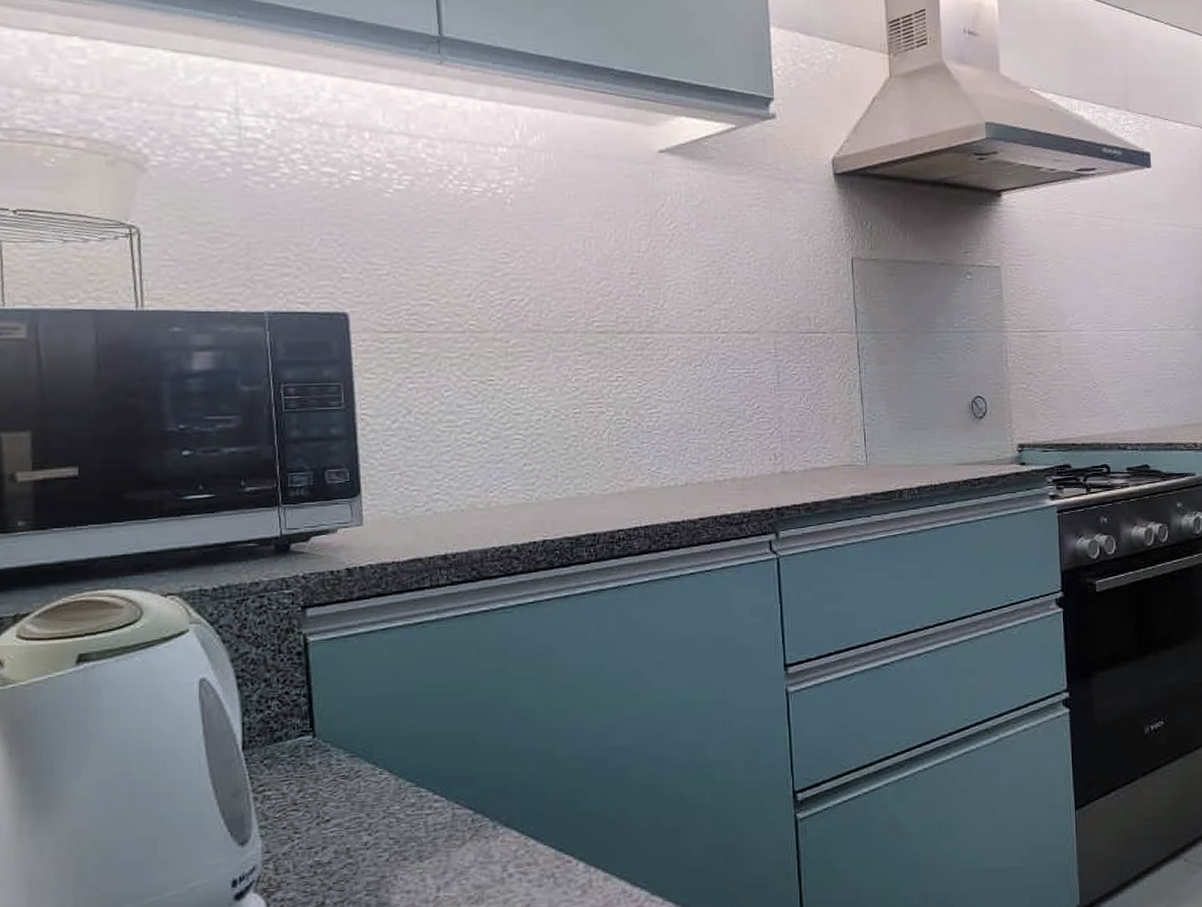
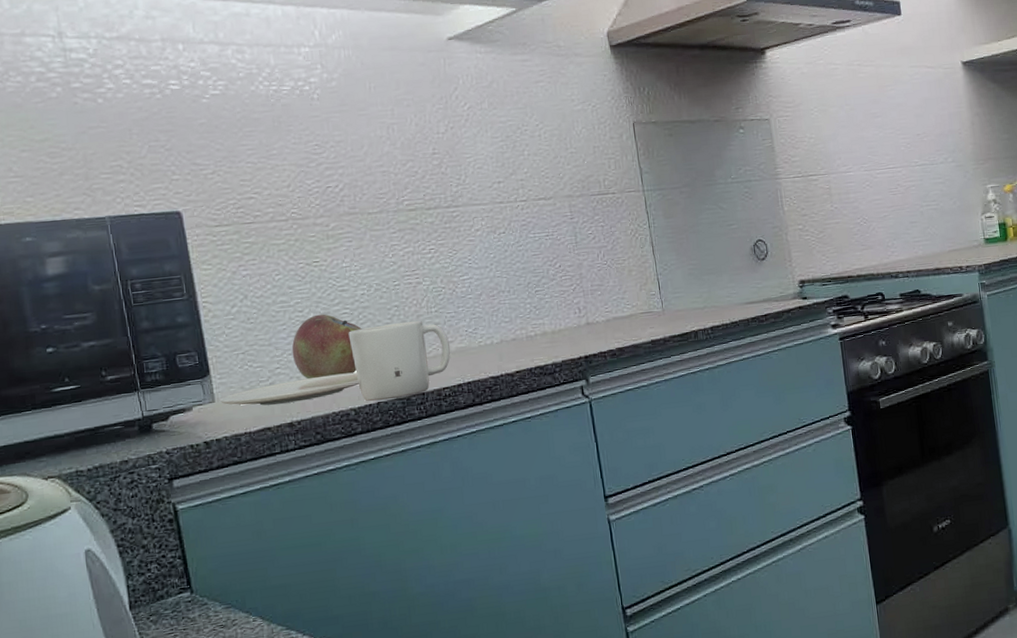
plate: none [369,505,525,534] -> present [220,372,359,406]
fruit: none [454,438,534,509] -> present [291,314,362,379]
mug: none [518,453,629,539] -> present [348,320,451,402]

